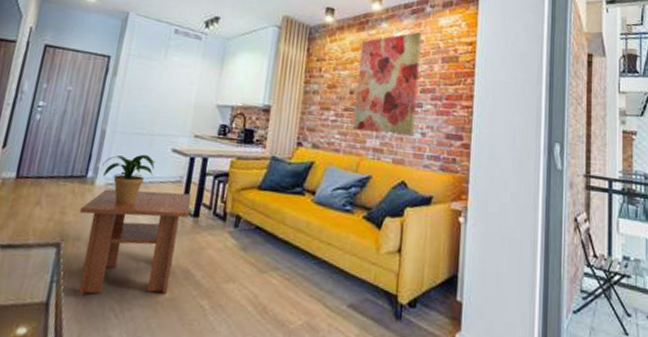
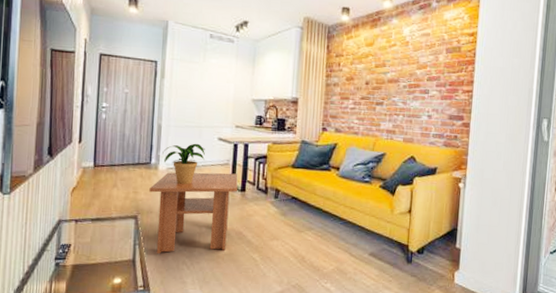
wall art: present [352,32,422,135] -> none [369,26,428,118]

